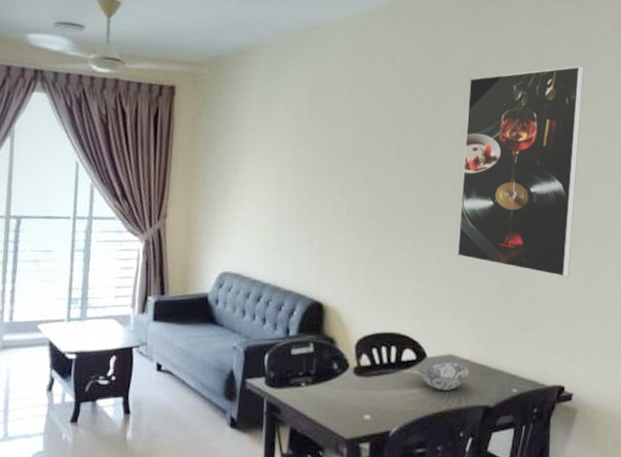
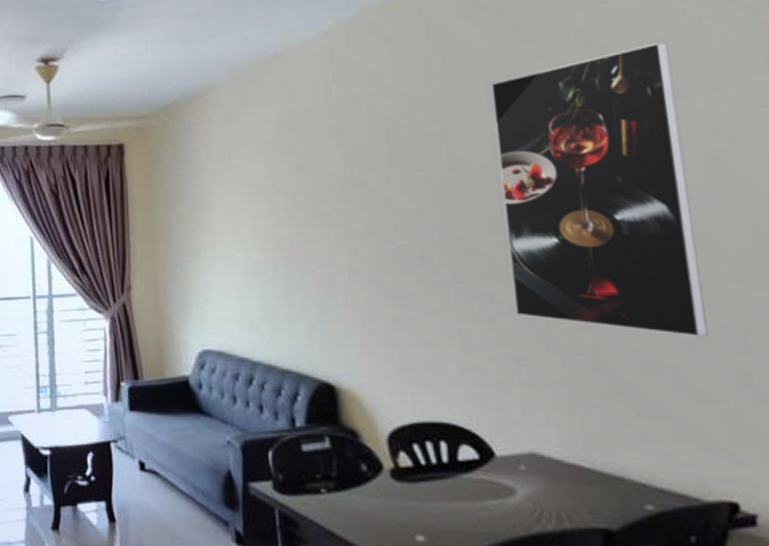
decorative bowl: present [417,361,471,390] -> none [484,462,570,504]

